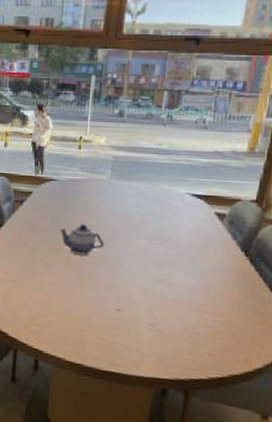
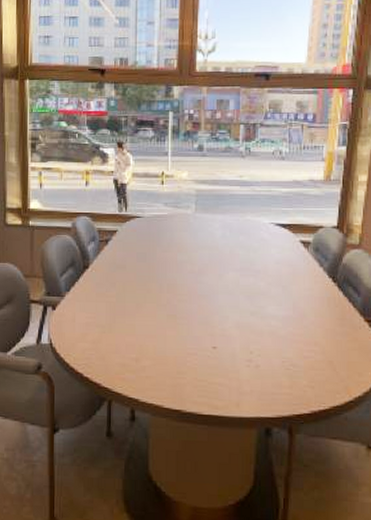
teapot: present [59,224,105,255] -> none [148,260,195,293]

